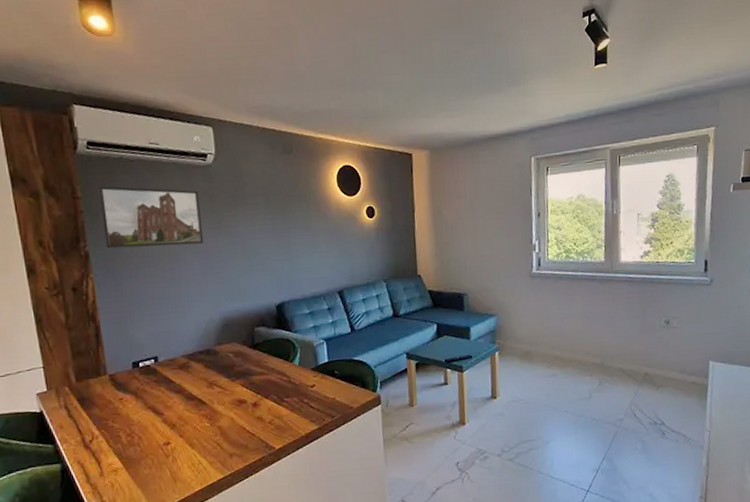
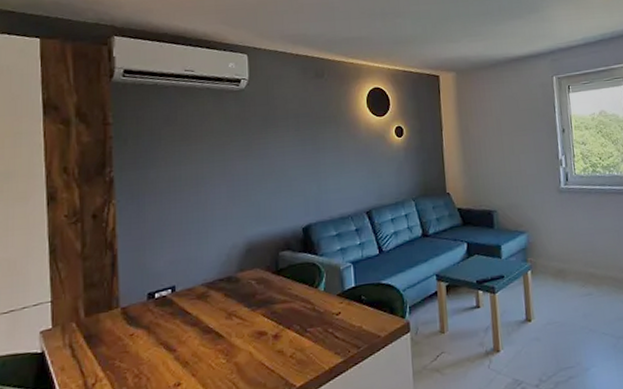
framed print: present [98,186,204,249] -> none [130,111,233,174]

